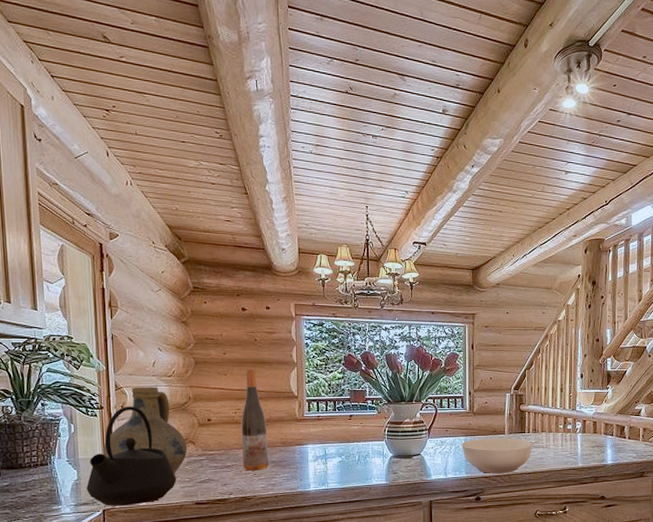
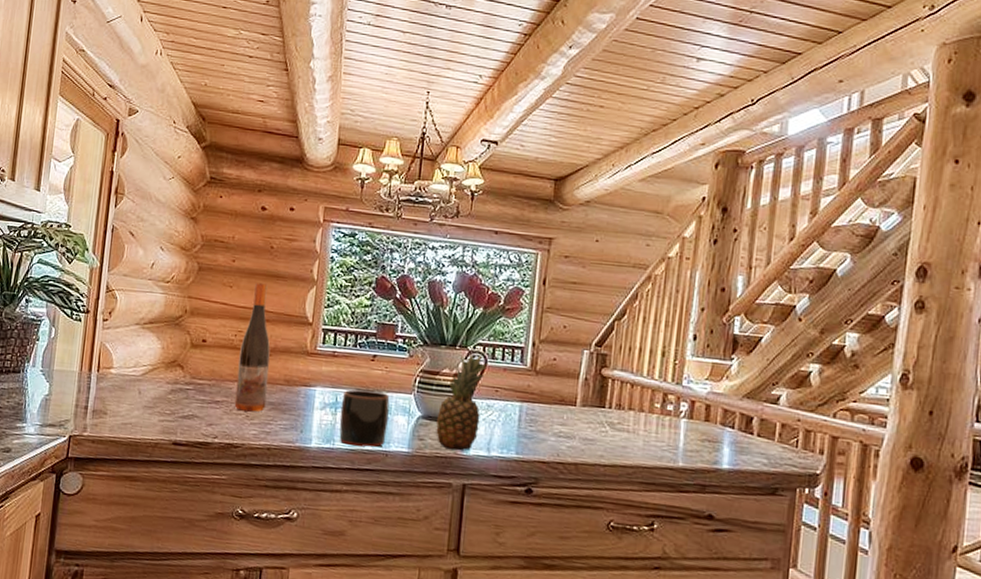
kettle: present [86,406,177,506] -> none [56,312,156,435]
ceramic jug: present [103,387,188,475] -> none [81,291,175,404]
mug: none [329,442,368,485] -> present [339,389,390,448]
fruit: none [405,405,438,478] -> present [436,353,488,451]
bowl: present [462,438,534,474] -> none [514,407,616,462]

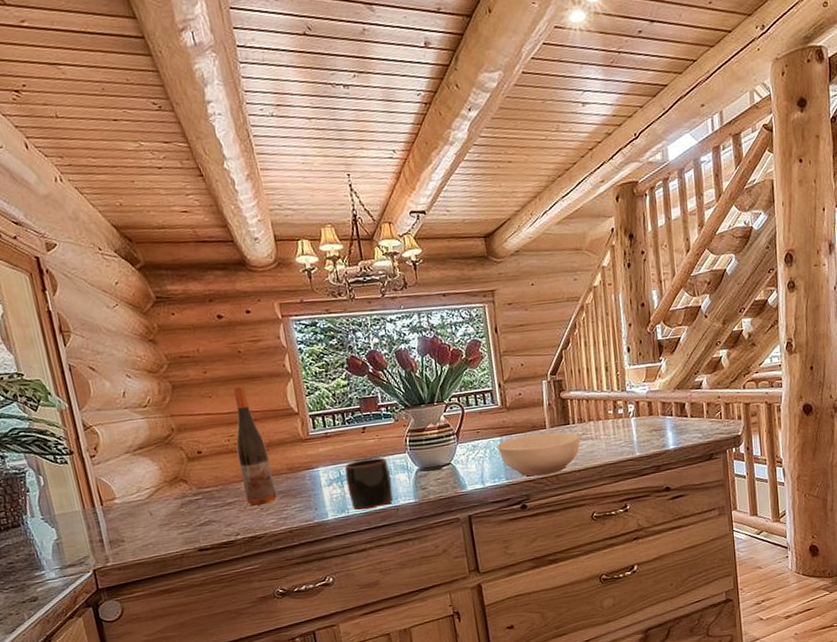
fruit: present [436,353,488,451] -> none [432,405,471,491]
bowl: none [514,407,616,462] -> present [497,432,581,477]

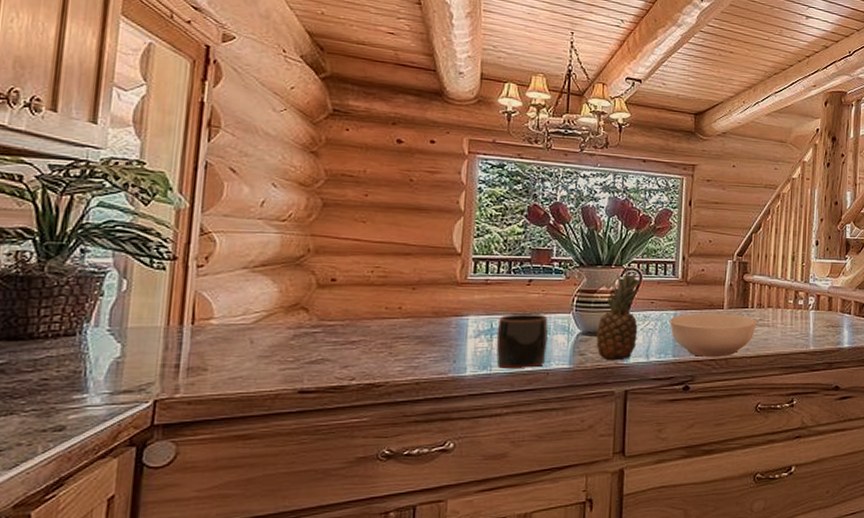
wine bottle: present [232,387,277,506] -> none [374,216,415,348]
fruit: none [432,405,471,491] -> present [596,270,643,361]

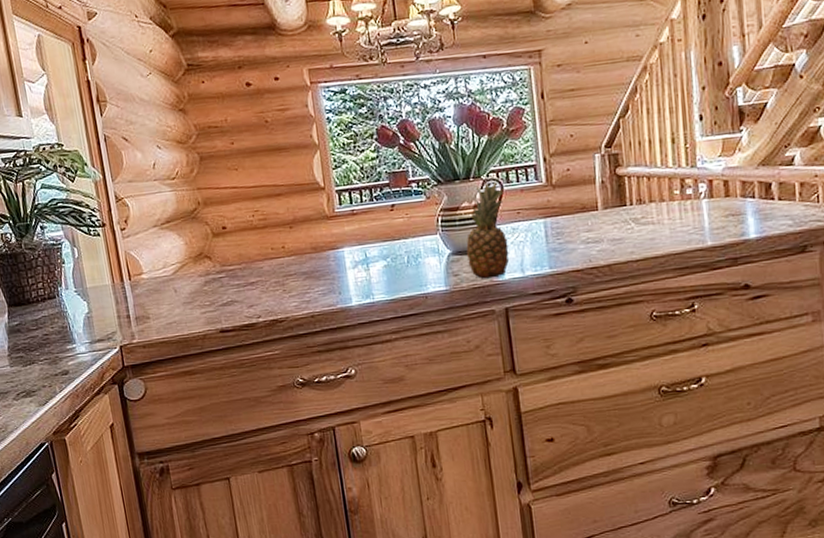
mug: present [496,313,548,369] -> none [371,238,422,297]
bowl: present [670,313,758,358] -> none [540,214,640,266]

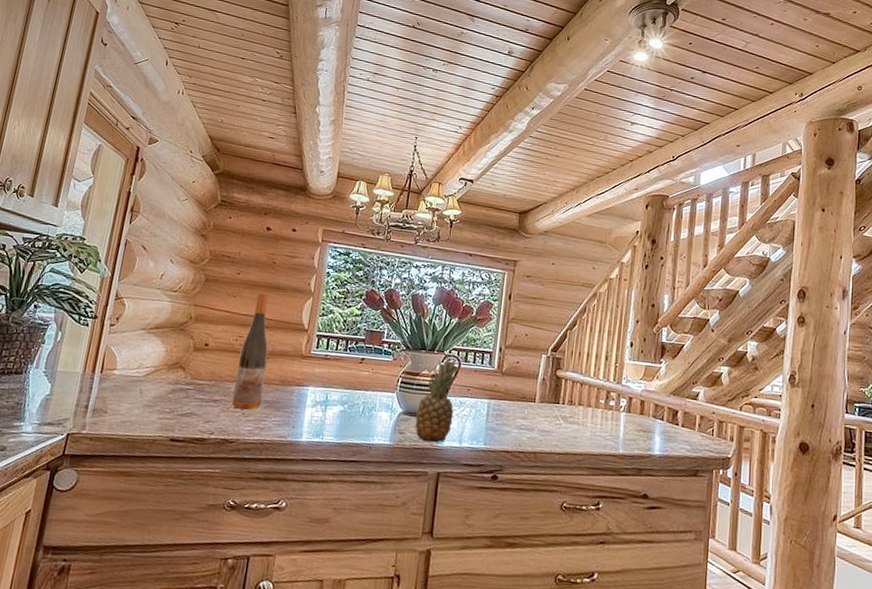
wine bottle: none [258,159,300,287] -> present [231,293,269,410]

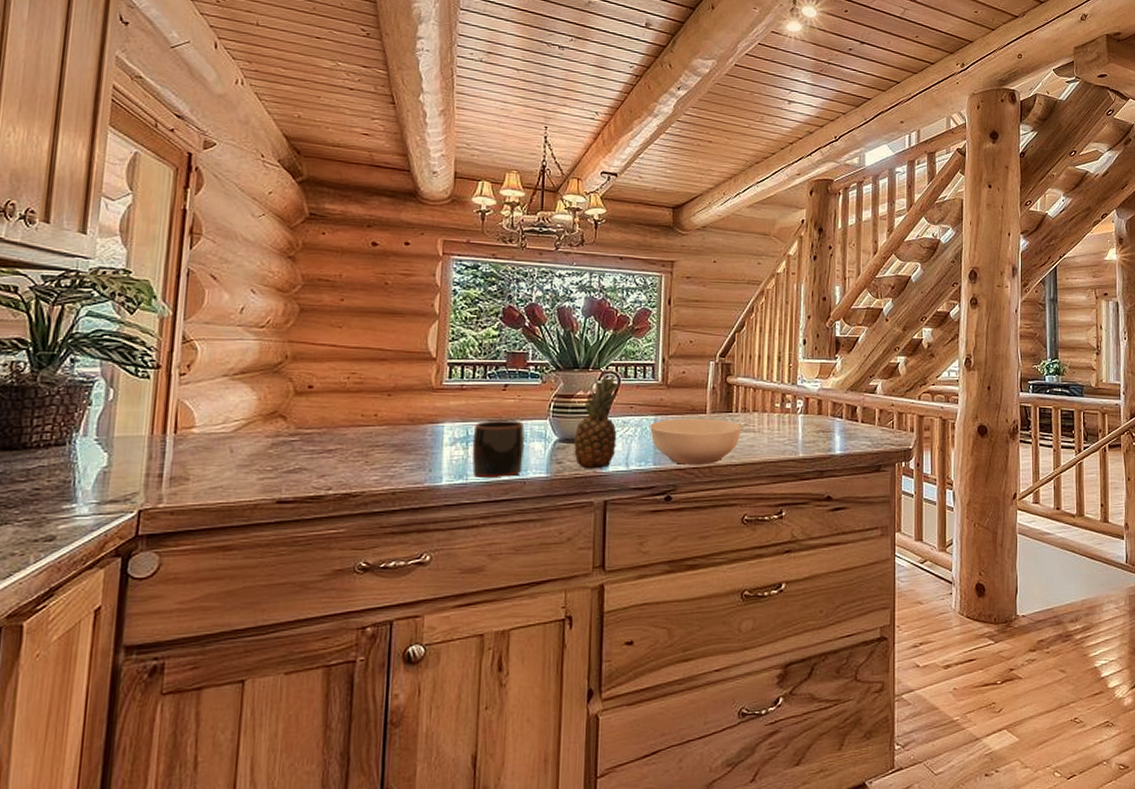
wine bottle: present [231,293,269,410] -> none [350,321,391,457]
mug: none [328,388,375,441] -> present [472,420,525,479]
bowl: none [483,404,568,451] -> present [650,418,743,466]

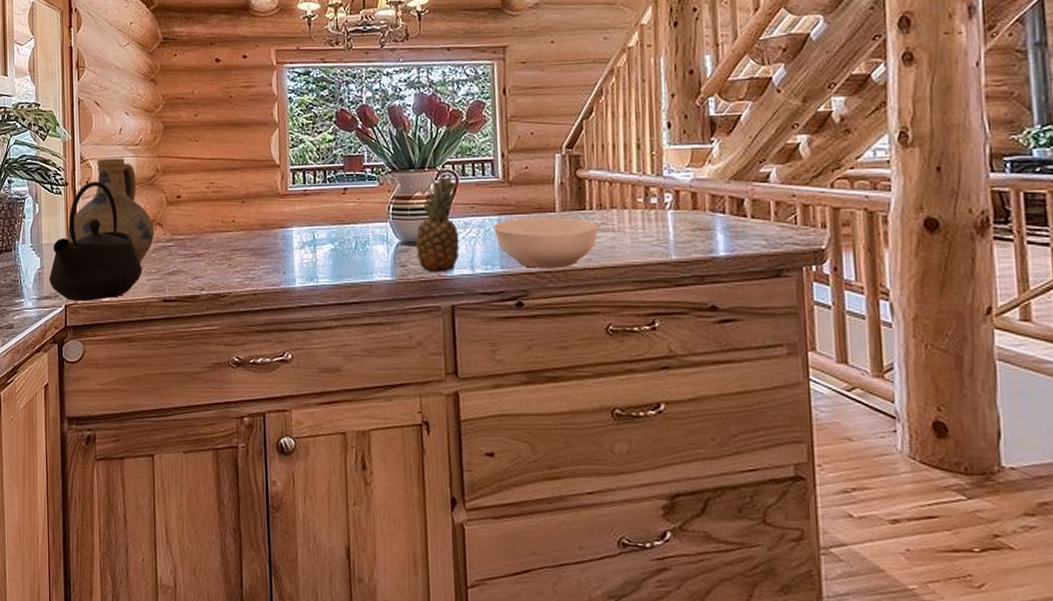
kettle: none [118,365,254,505] -> present [49,181,142,301]
ceramic jug: none [152,340,276,462] -> present [67,158,155,265]
mug: present [472,420,525,479] -> none [319,223,368,281]

